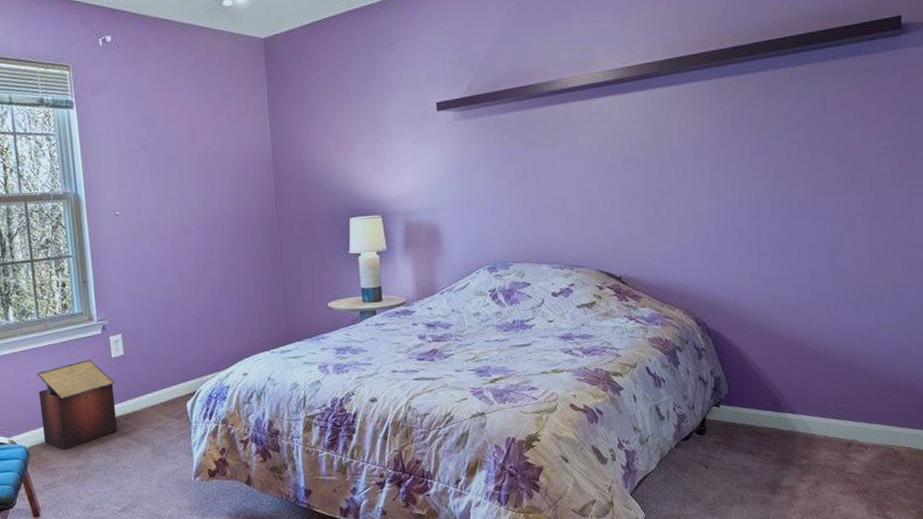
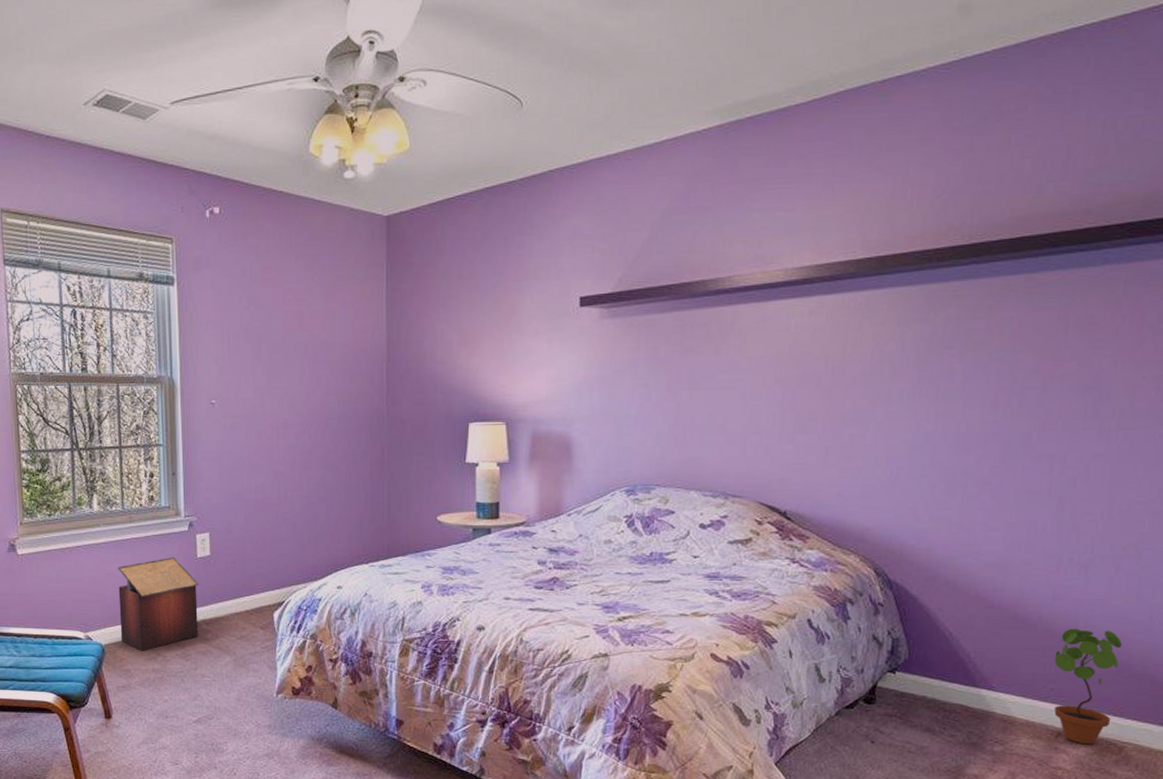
potted plant: none [840,355,890,452] -> present [1054,628,1122,745]

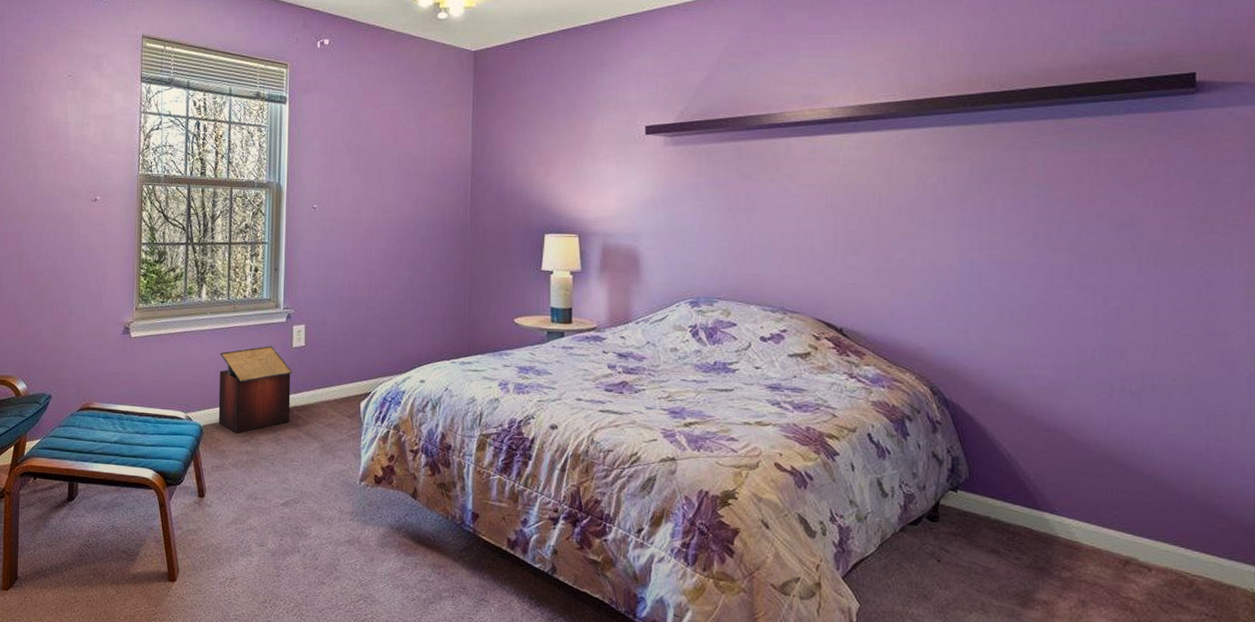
potted plant: present [1054,628,1122,745] -> none [1115,455,1181,576]

